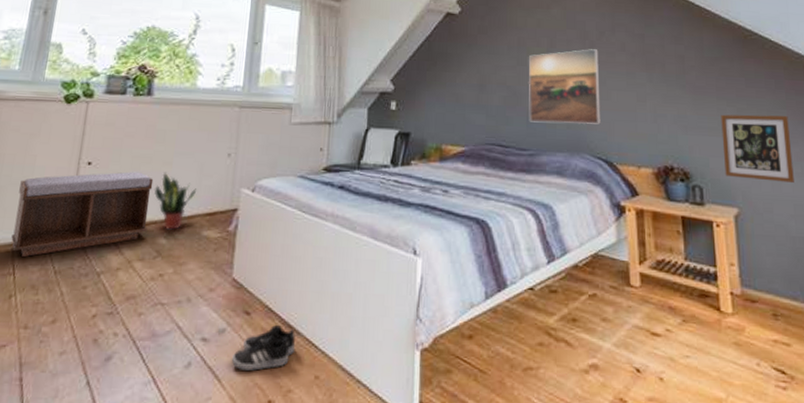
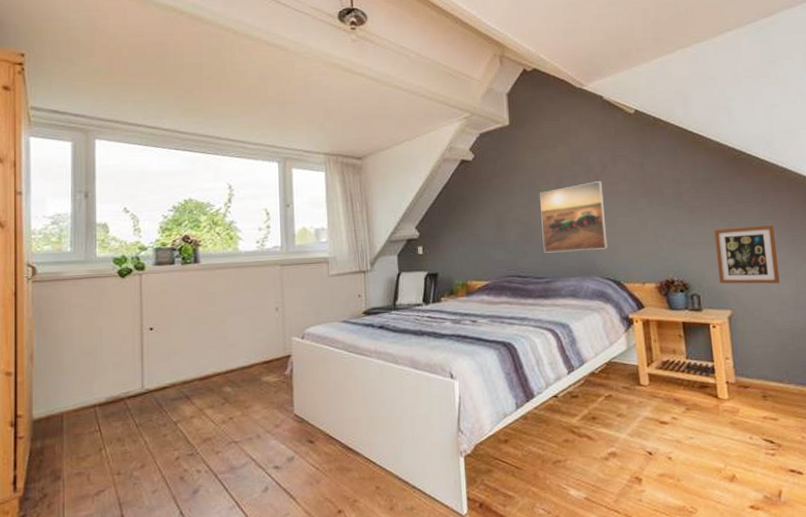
bench: present [11,171,154,257] -> none [91,332,213,415]
potted plant: present [154,172,197,230] -> none [213,329,252,379]
shoe: present [231,324,296,371] -> none [302,448,357,489]

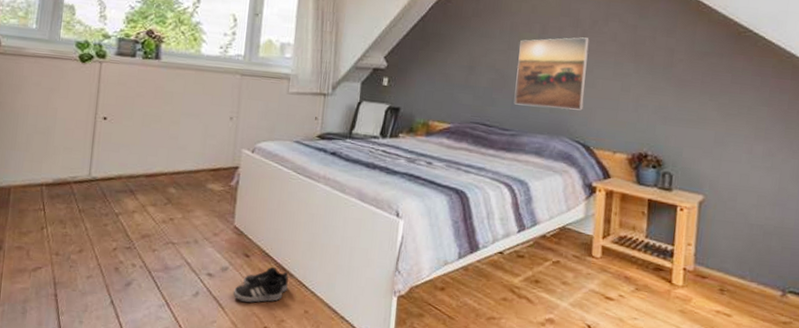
shoe: none [302,448,357,489] -> present [233,266,289,303]
picture frame: present [714,224,780,284] -> none [696,108,768,176]

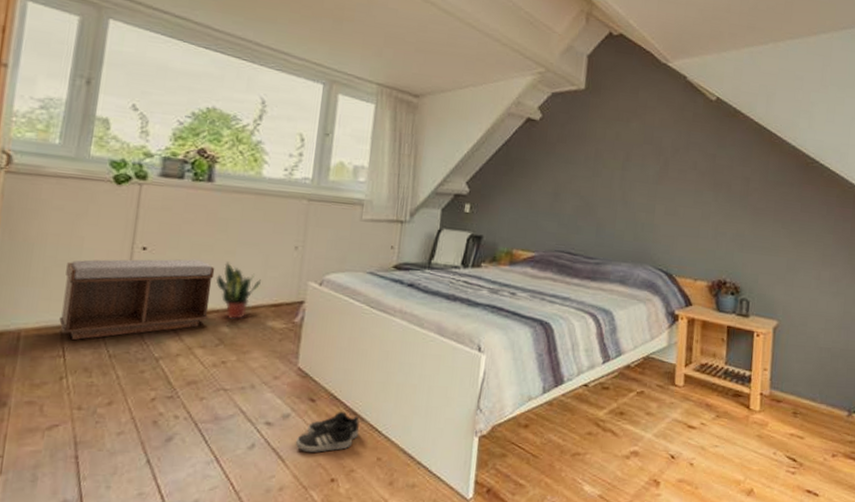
bench: none [40,127,163,196] -> present [59,259,215,340]
potted plant: none [163,130,203,182] -> present [215,261,262,319]
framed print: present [514,37,590,111] -> none [599,165,671,238]

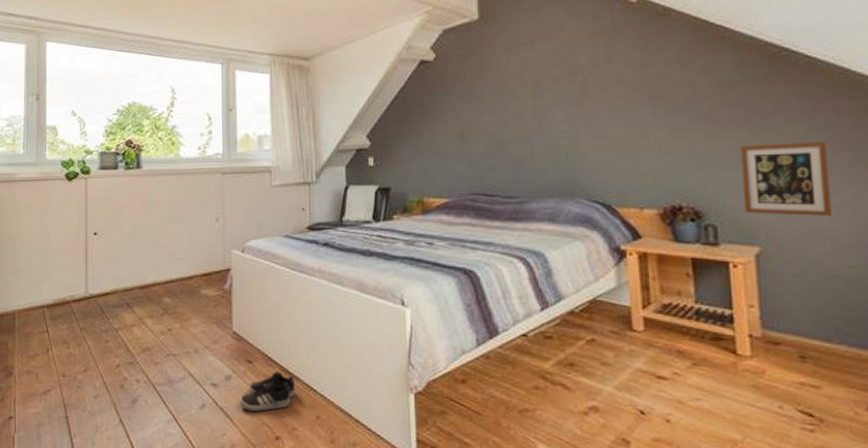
bench: present [59,259,215,340] -> none [41,239,153,317]
potted plant: present [215,261,262,319] -> none [154,238,192,290]
picture frame: none [771,235,833,300] -> present [740,141,832,216]

